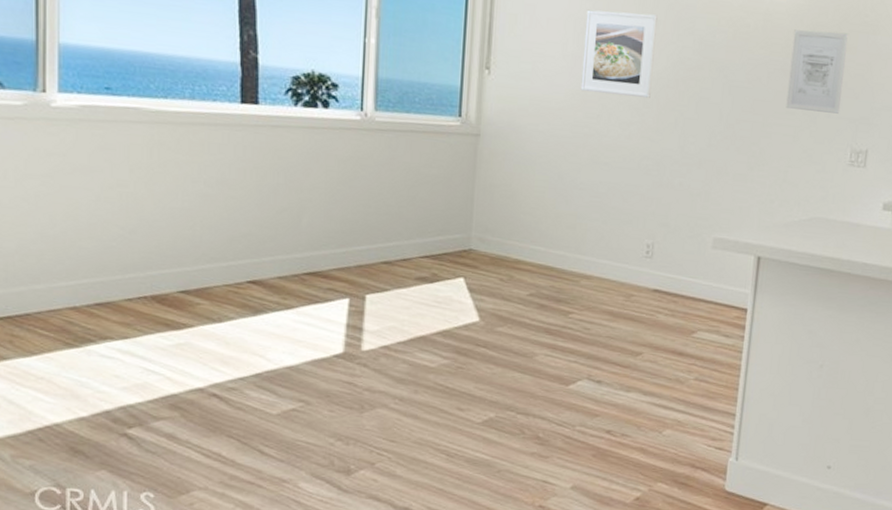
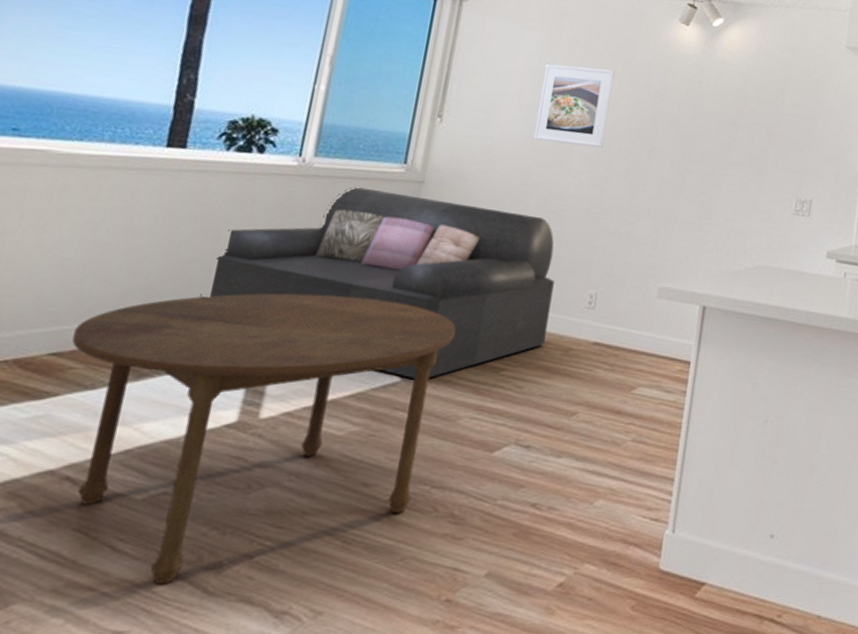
dining table: none [195,240,524,482] -> present [72,293,456,585]
sofa: none [294,140,612,319] -> present [199,187,554,379]
wall art: present [786,29,849,114] -> none [734,87,795,165]

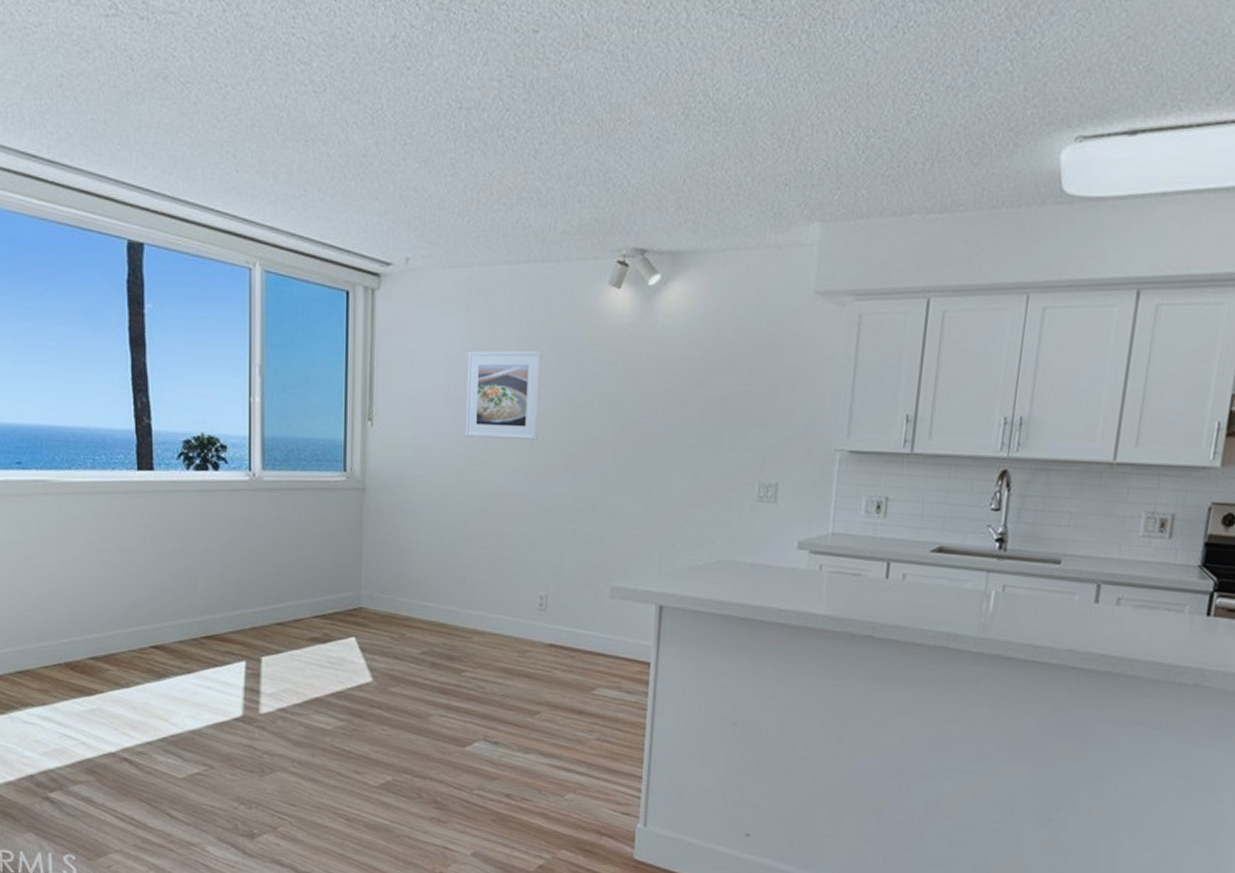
dining table: present [72,293,456,585] -> none [103,602,415,846]
sofa: present [199,187,554,379] -> none [192,498,503,679]

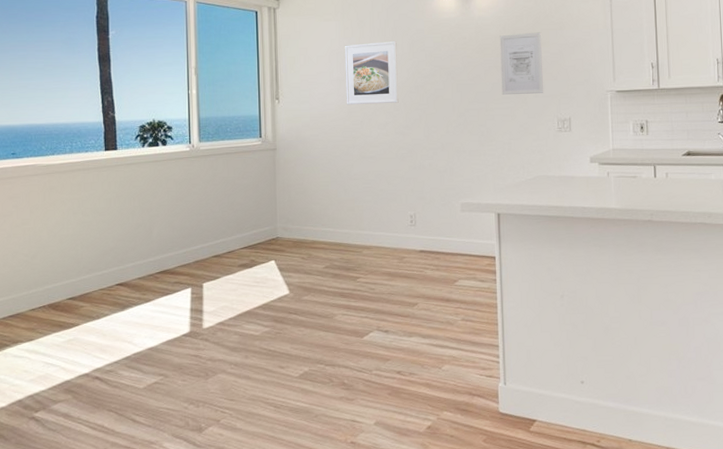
wall art: none [684,354,752,445] -> present [499,32,544,96]

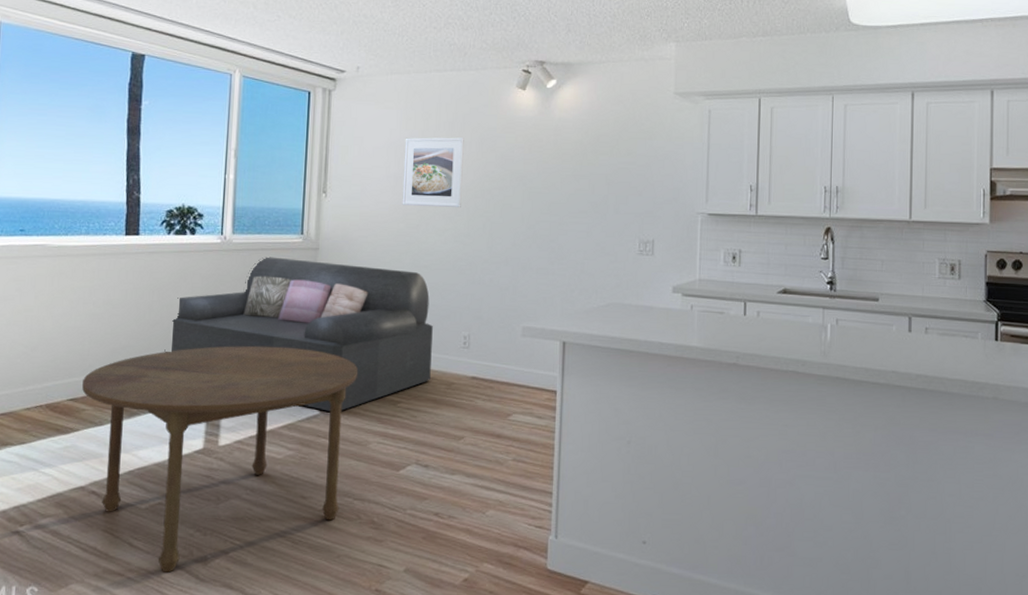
dining table: none [79,237,319,442] -> present [82,346,358,573]
sofa: none [148,159,384,291] -> present [164,256,433,412]
wall art: present [499,32,544,96] -> none [578,140,629,210]

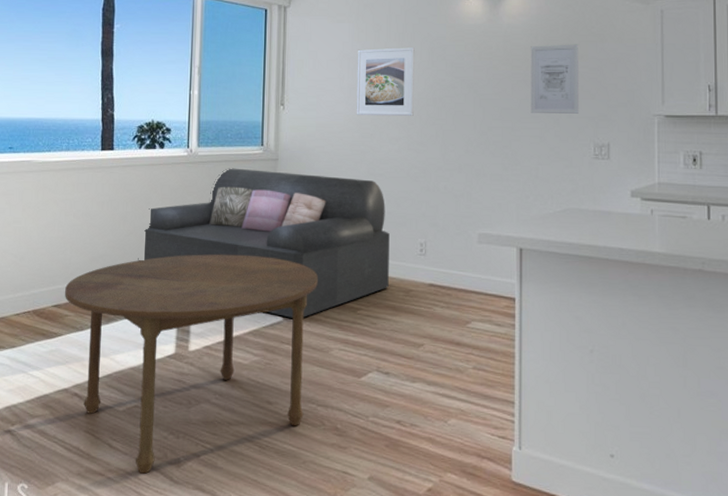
wall art: none [578,140,629,210] -> present [530,44,580,114]

